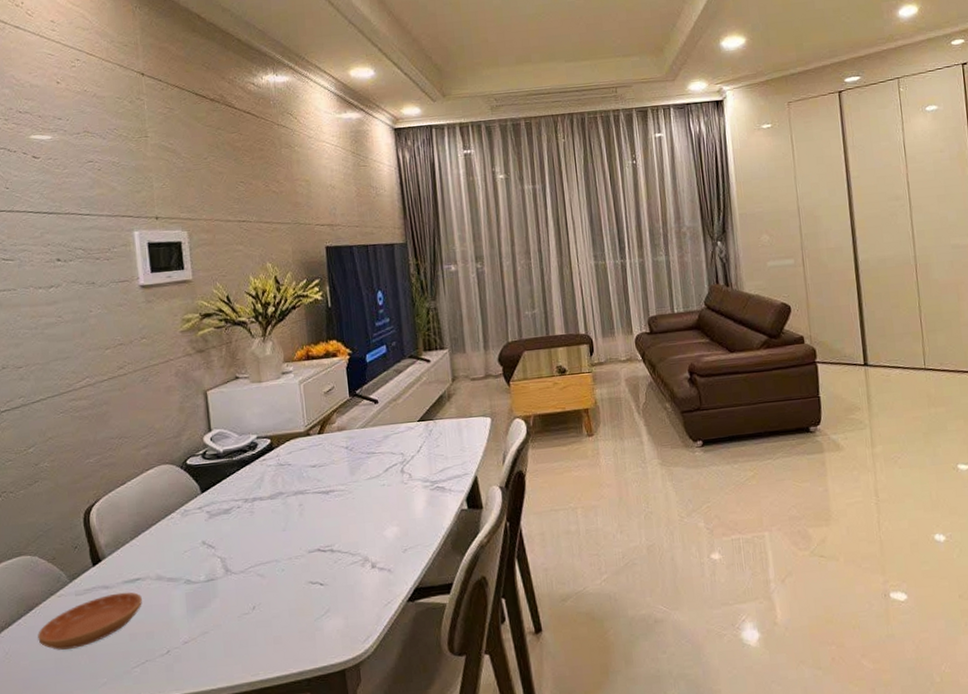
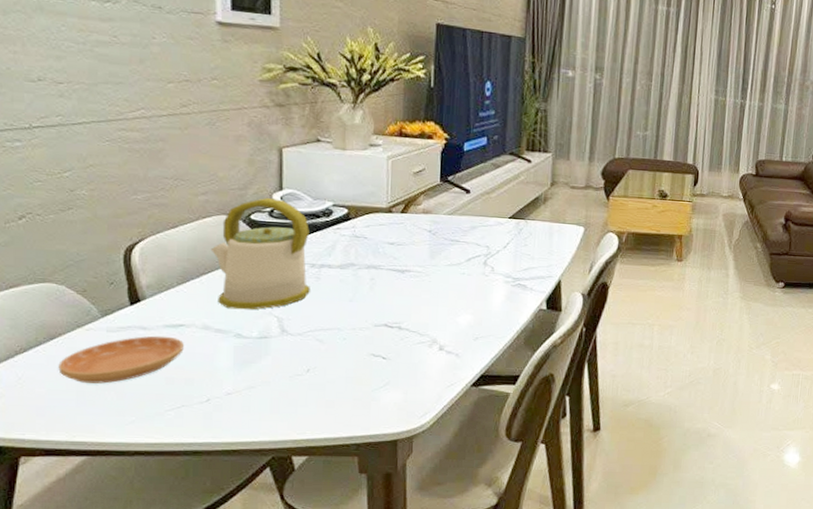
kettle: none [155,440,246,556] -> present [210,198,310,310]

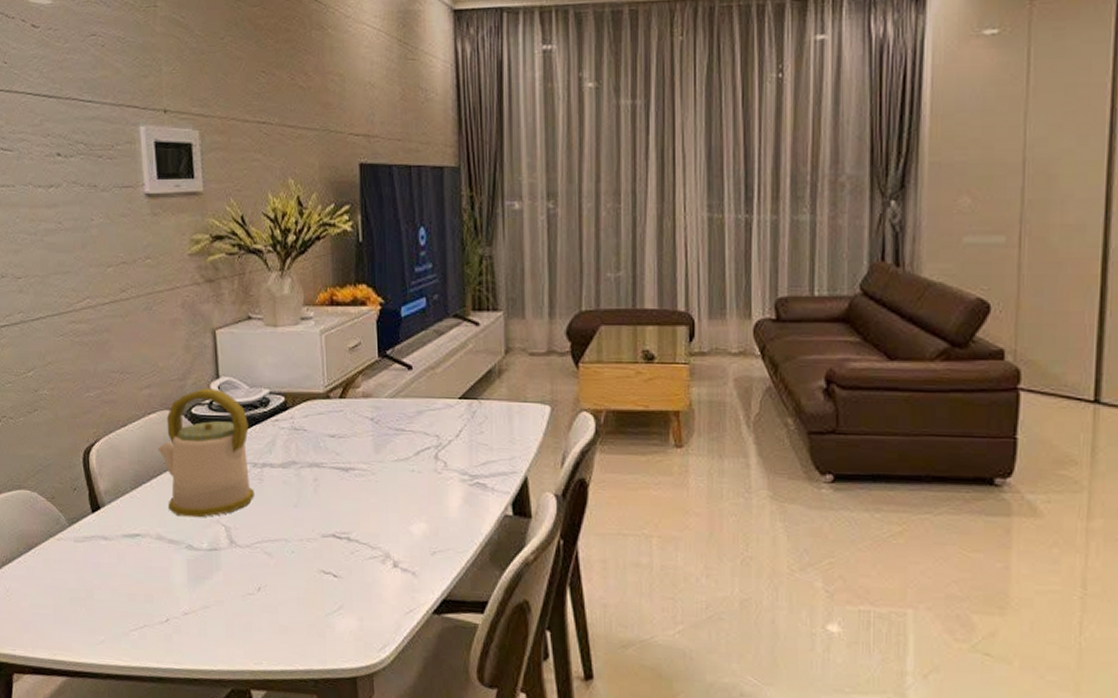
saucer: present [58,335,184,384] -> none [37,546,142,599]

